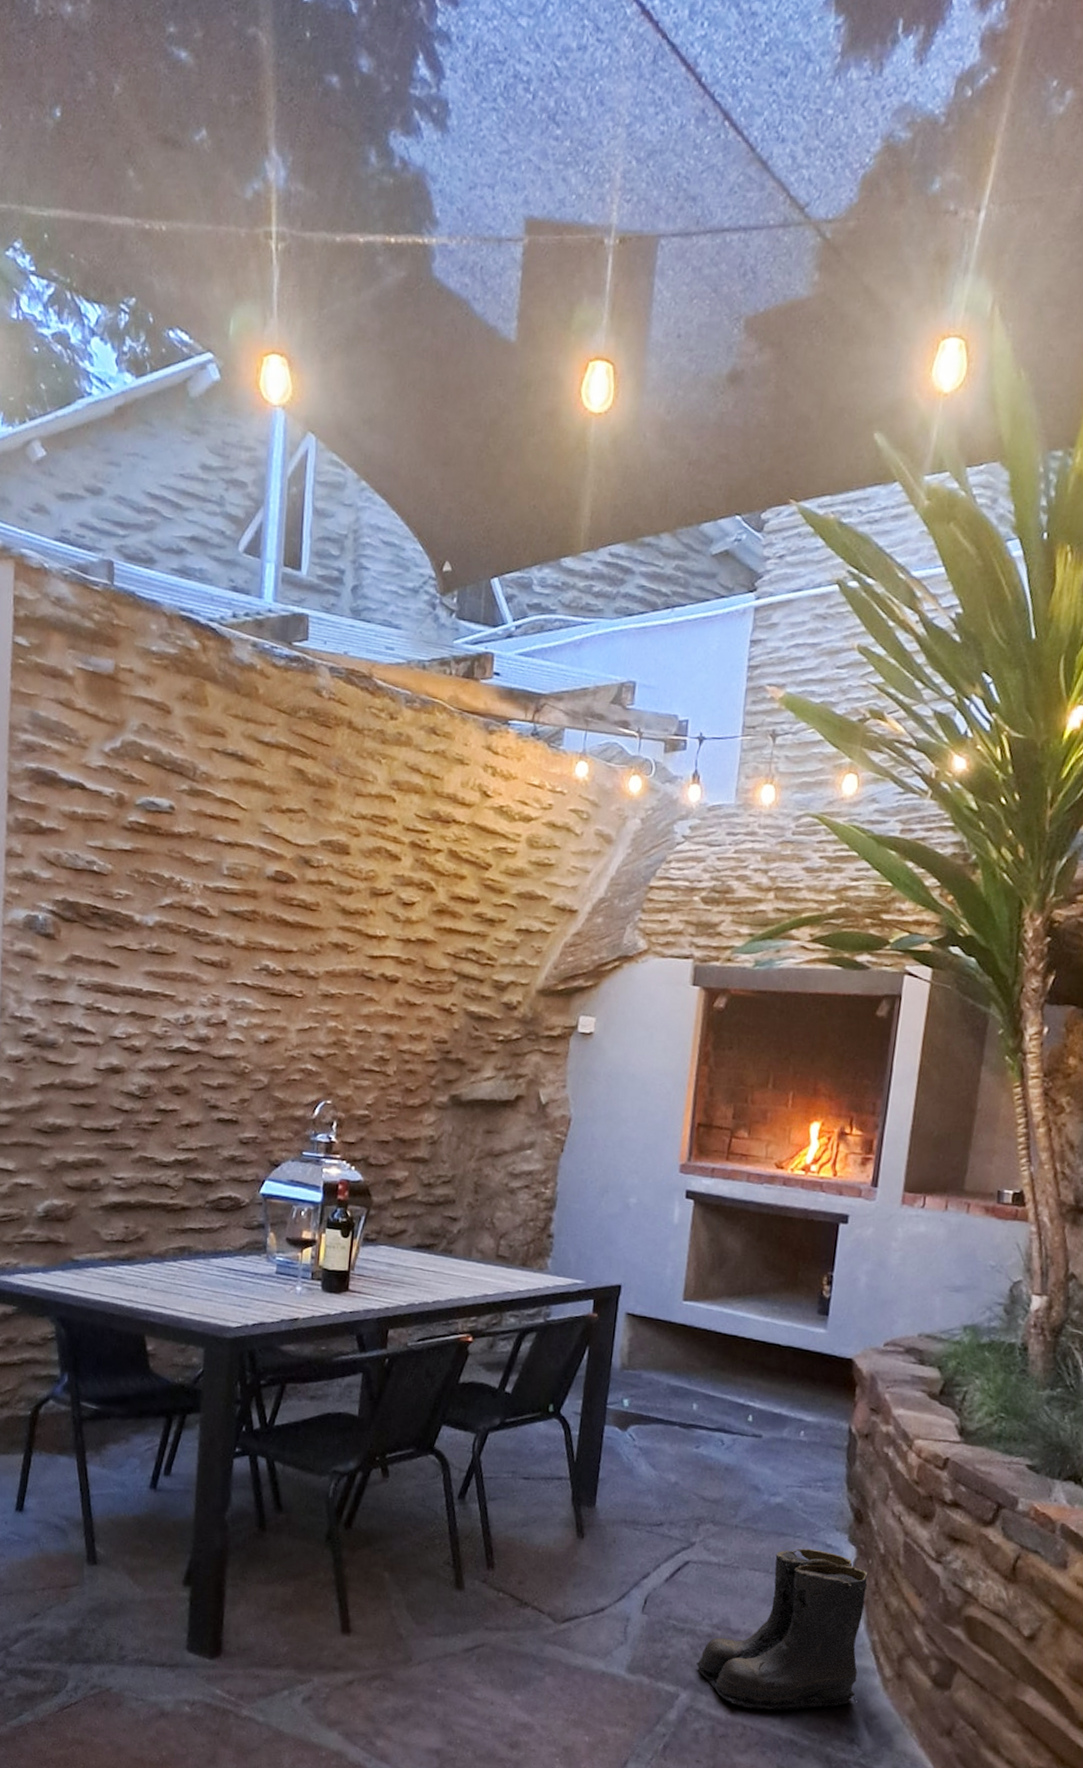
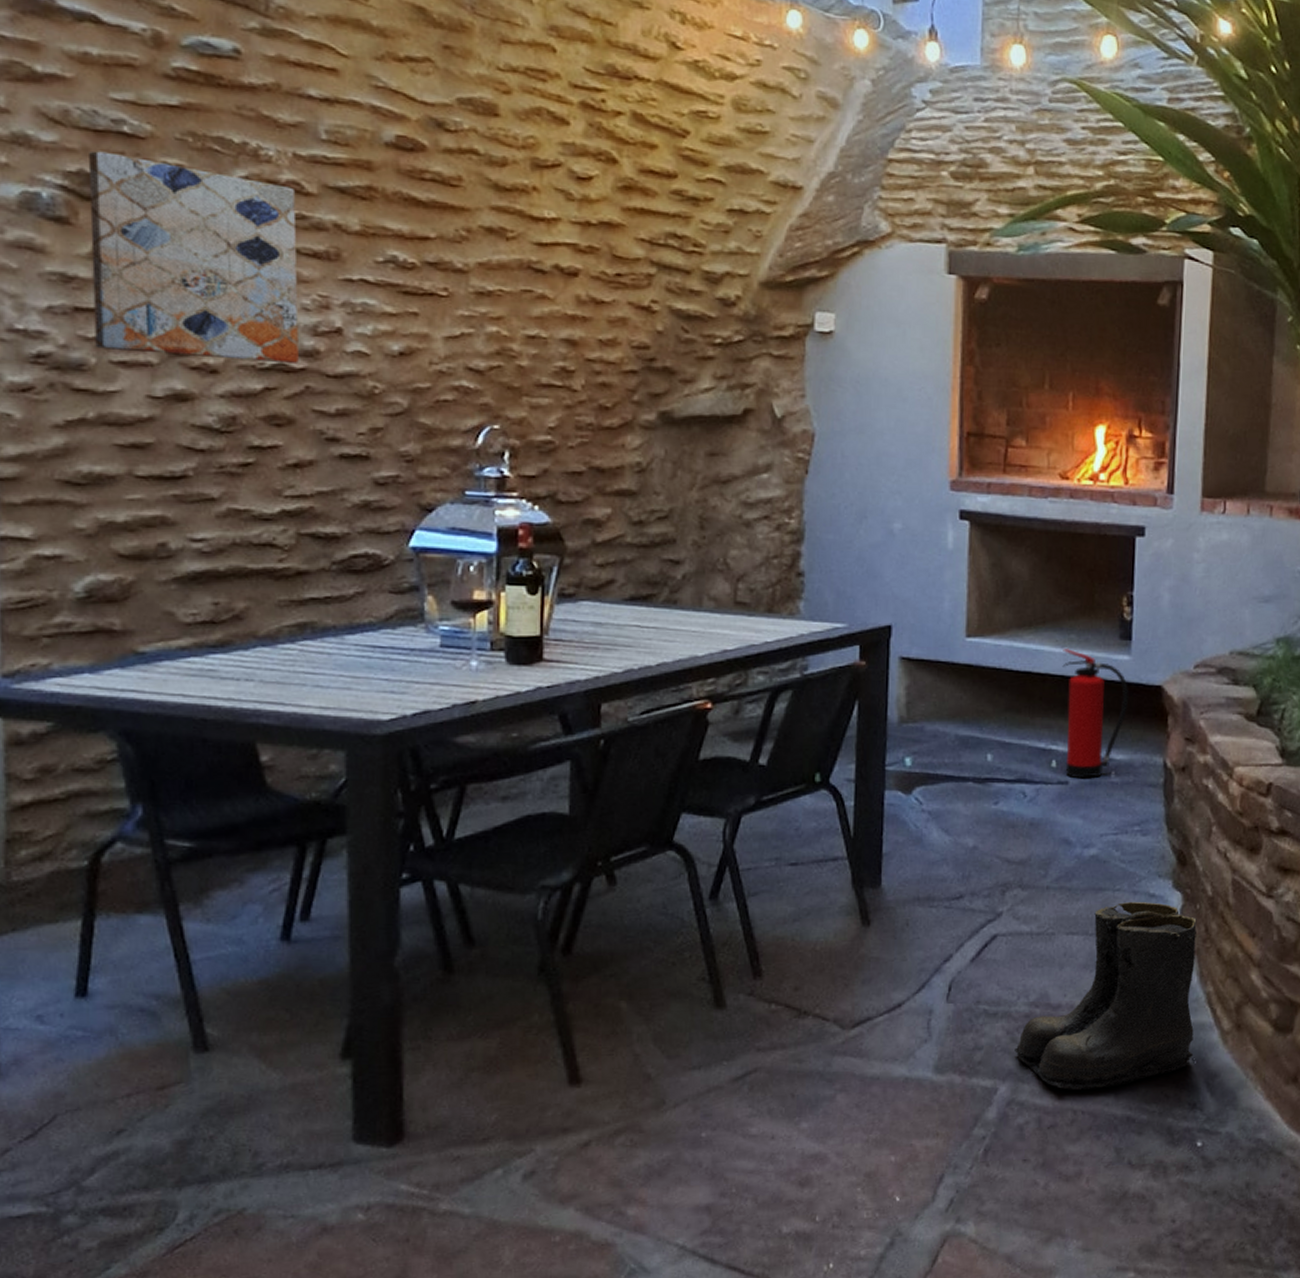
wall art: none [64,884,202,1048] -> present [88,150,299,364]
fire extinguisher: none [760,1318,823,1435] -> present [1062,649,1129,779]

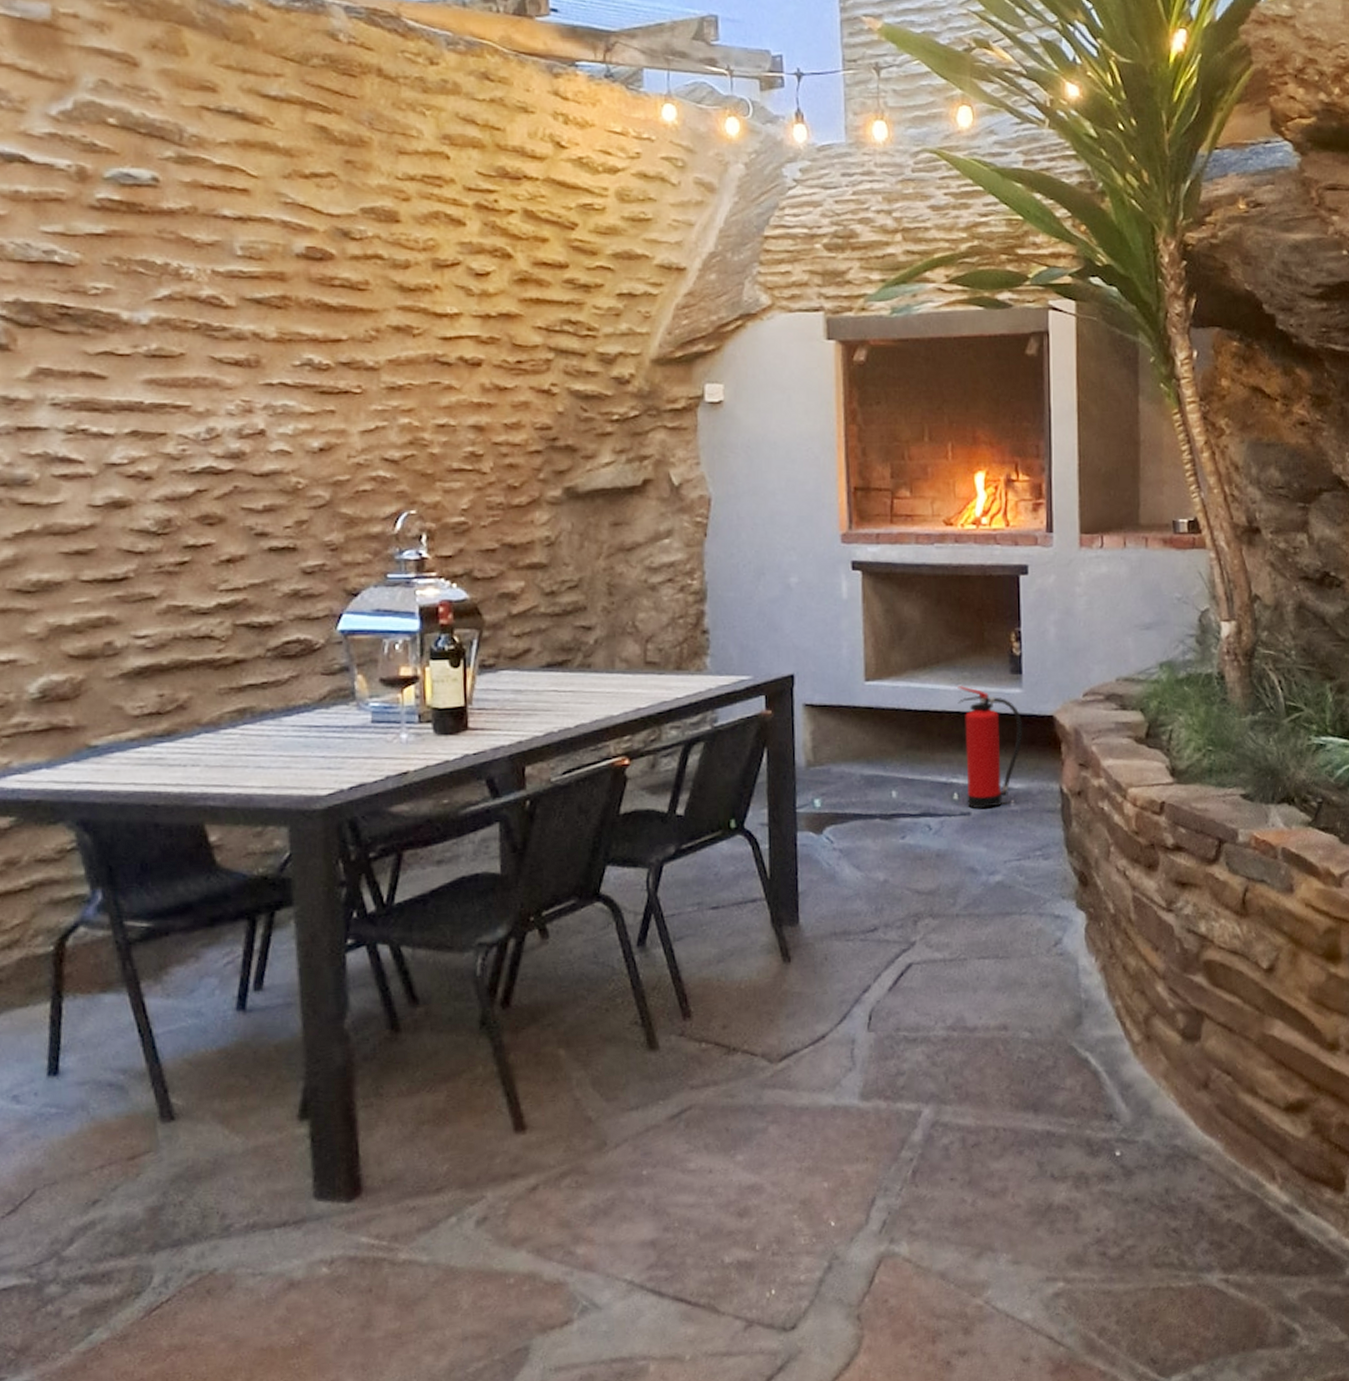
wall art: present [88,150,299,364] -> none [24,281,226,467]
boots: present [1015,901,1197,1091] -> none [935,923,1108,1109]

